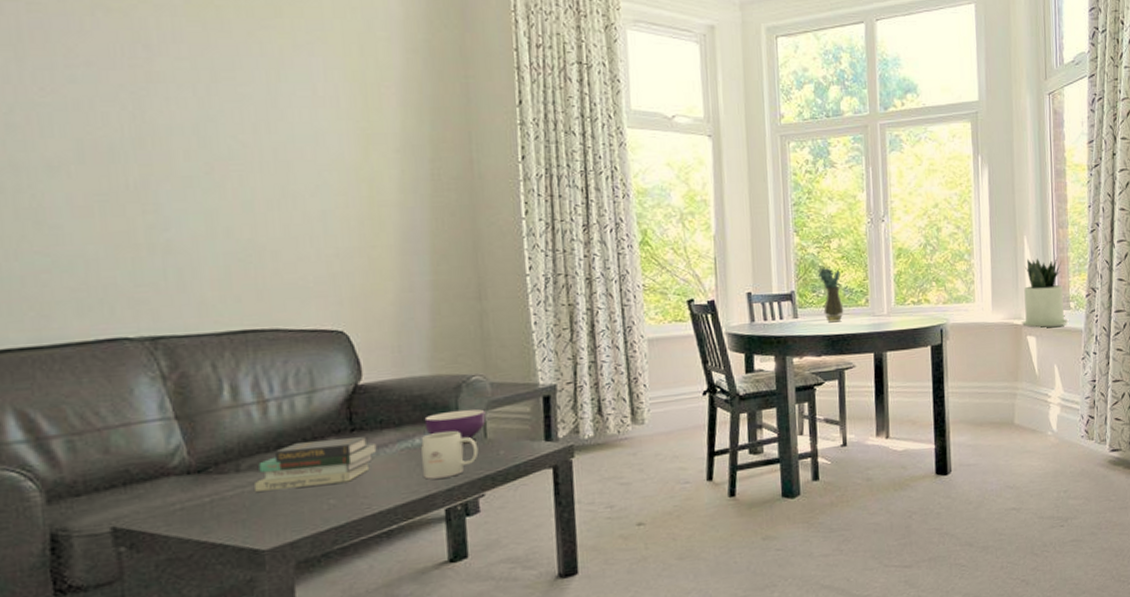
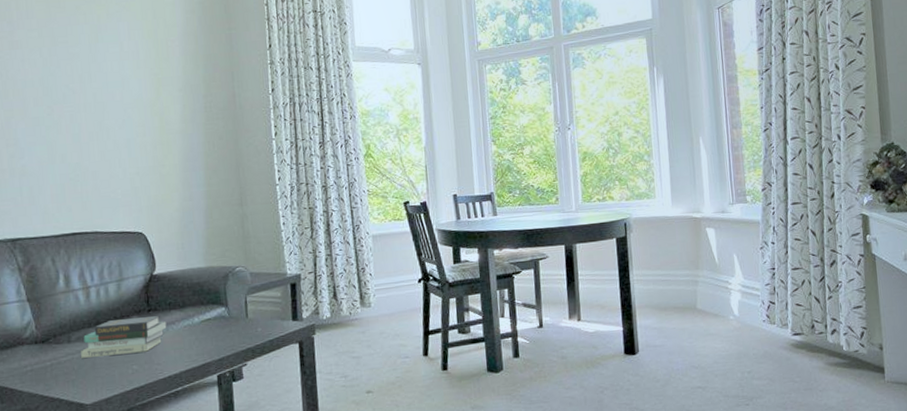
mug: present [420,431,479,480] -> none [198,312,242,351]
bowl: present [424,408,486,444] -> none [201,294,247,323]
vase: present [818,264,844,323] -> none [513,169,537,219]
planter: present [1021,257,1069,328] -> none [700,155,746,221]

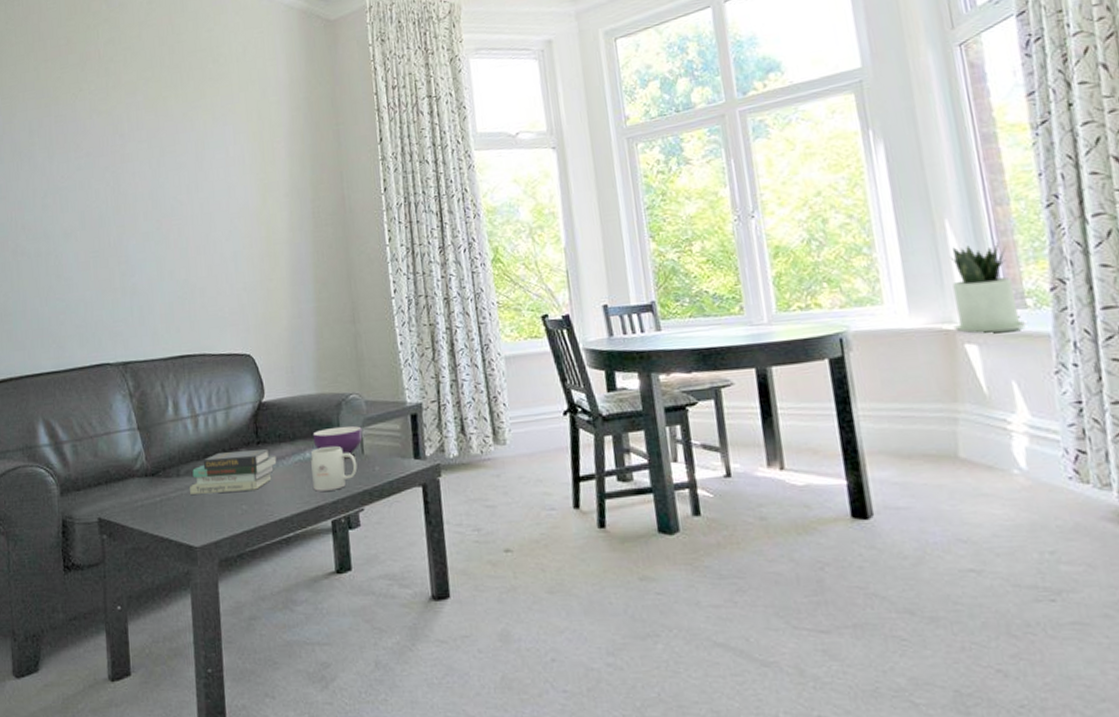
mug: none [198,312,242,351] -> present [310,446,358,491]
bowl: none [201,294,247,323] -> present [312,425,363,459]
planter: none [700,155,746,221] -> present [949,242,1027,334]

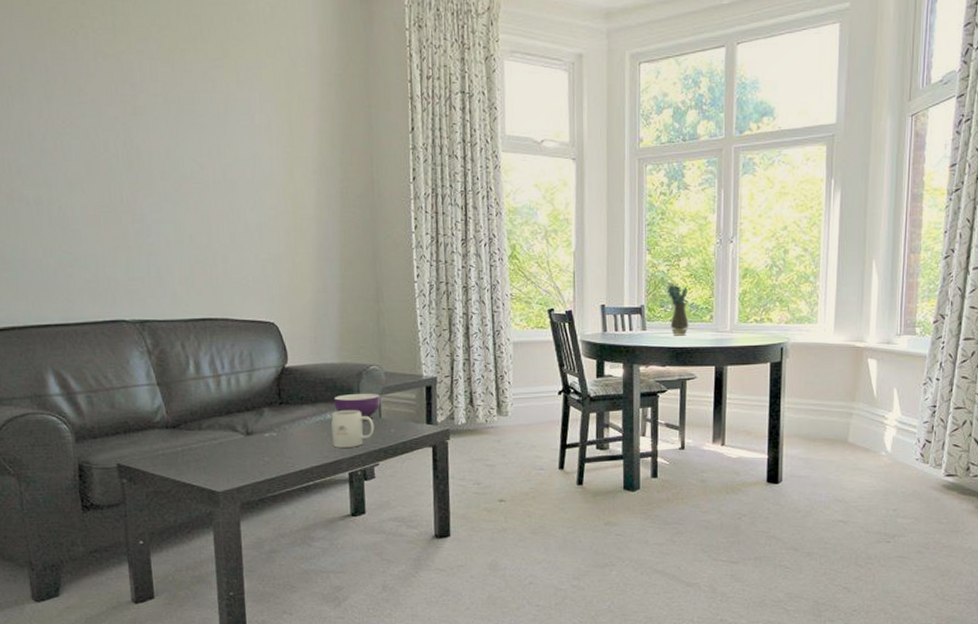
books: present [190,449,277,494] -> none [212,409,299,446]
vase: none [679,271,715,335] -> present [667,281,689,336]
planter: present [949,242,1027,334] -> none [863,282,913,352]

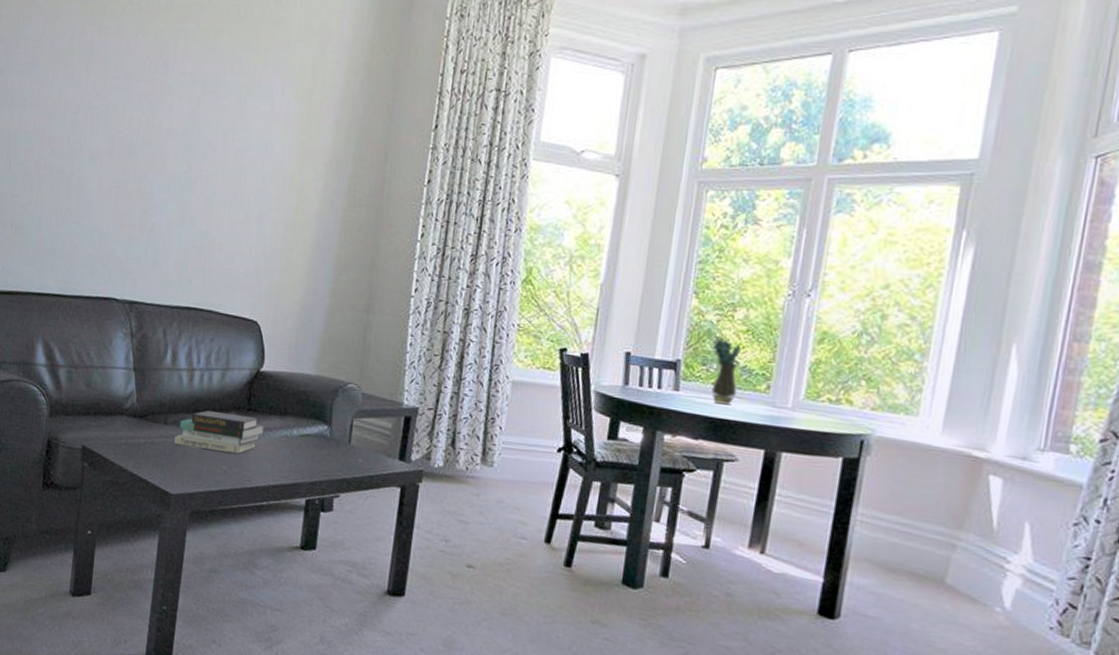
books: none [212,409,299,446] -> present [174,410,264,454]
mug: present [330,410,375,448] -> none [294,428,342,472]
bowl: present [334,393,381,421] -> none [303,410,354,445]

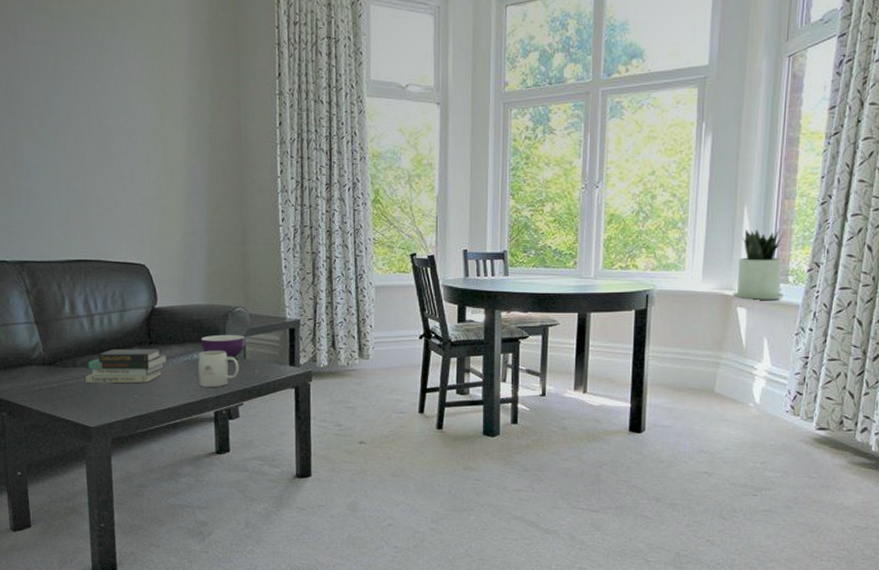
mug: none [294,428,342,472] -> present [197,351,240,387]
bowl: none [303,410,354,445] -> present [200,334,246,362]
vase: present [711,335,741,405] -> none [530,227,552,282]
planter: none [983,374,1069,474] -> present [732,229,785,301]

